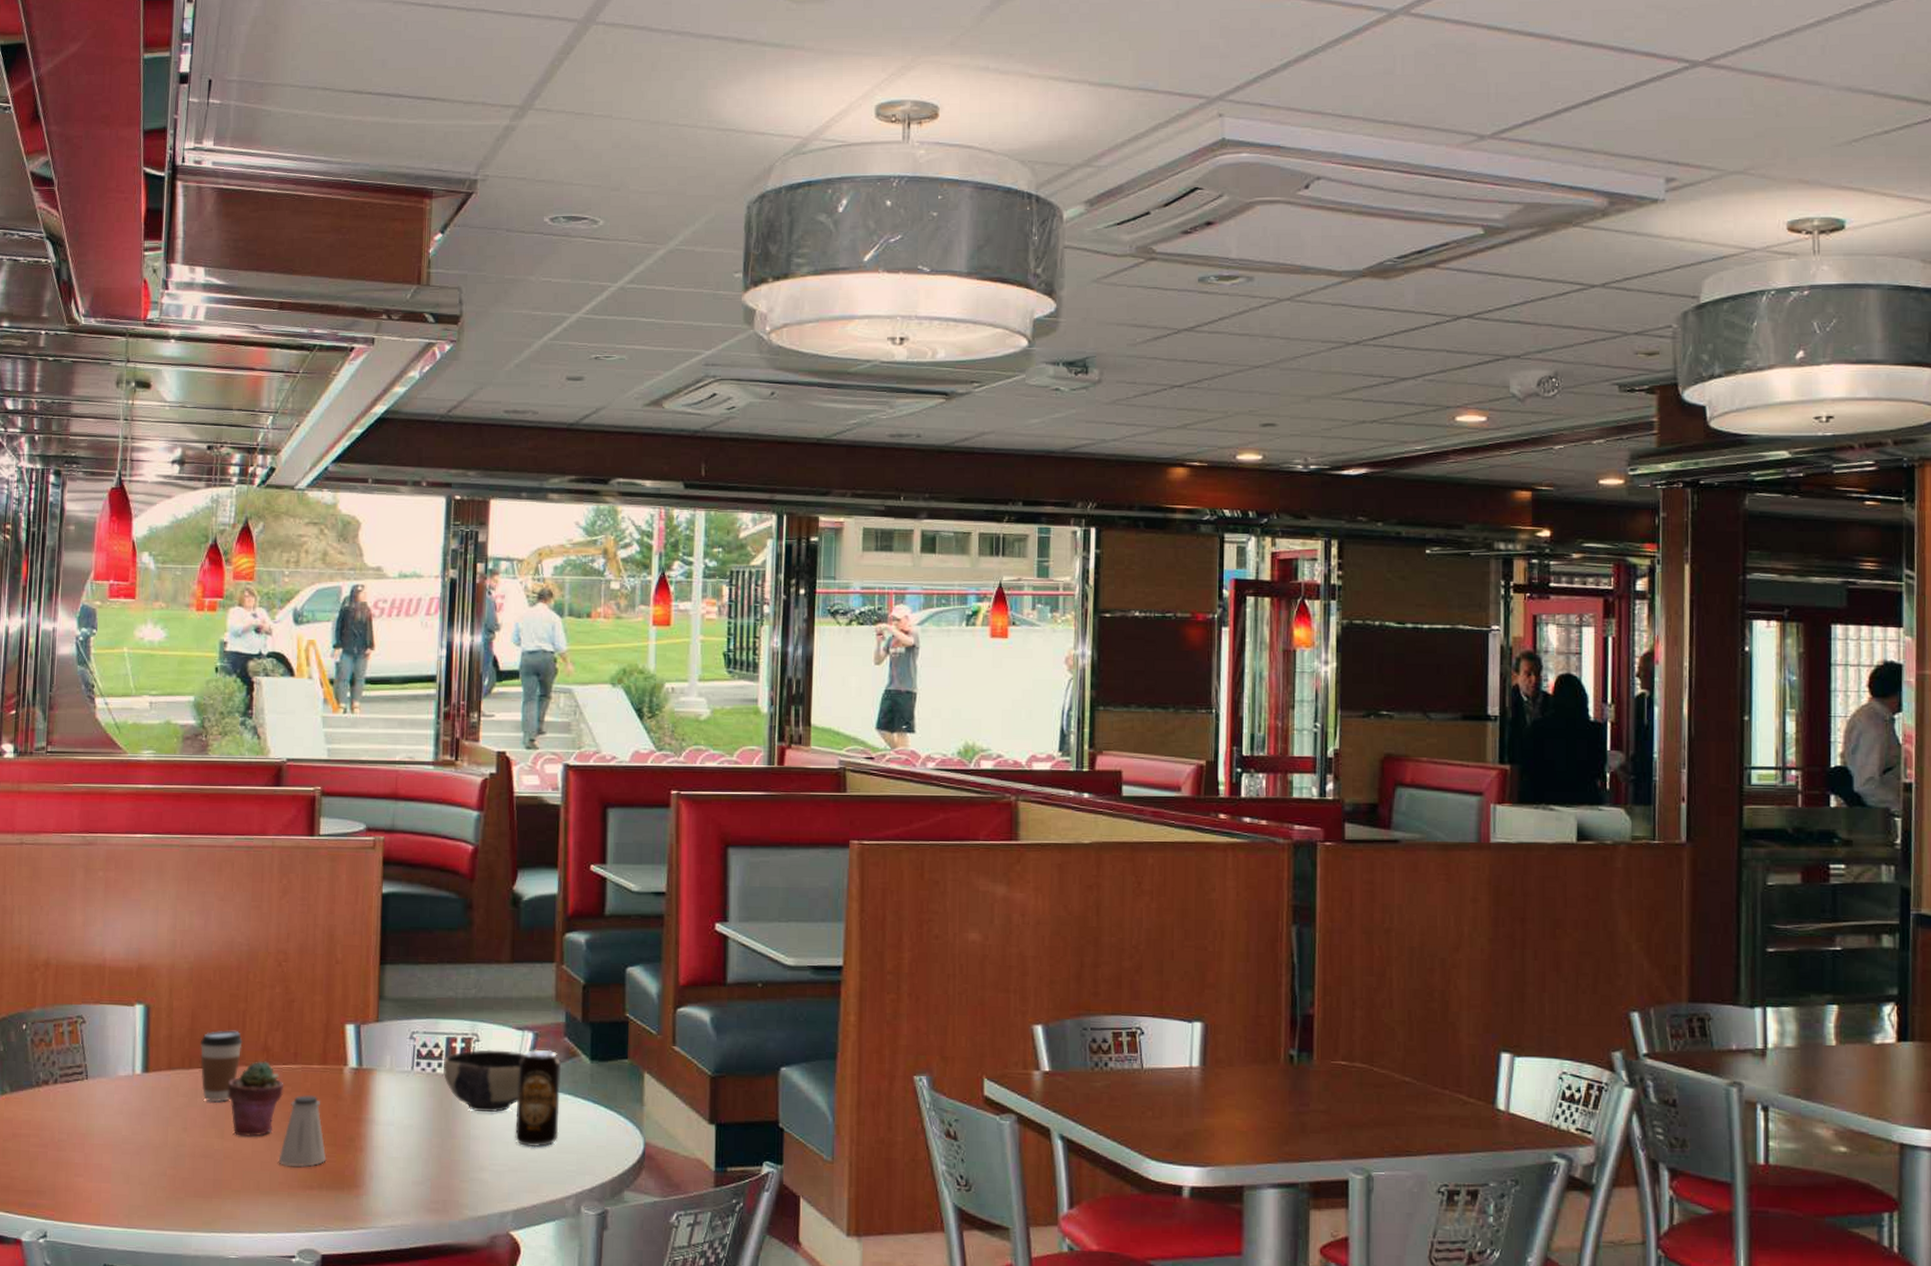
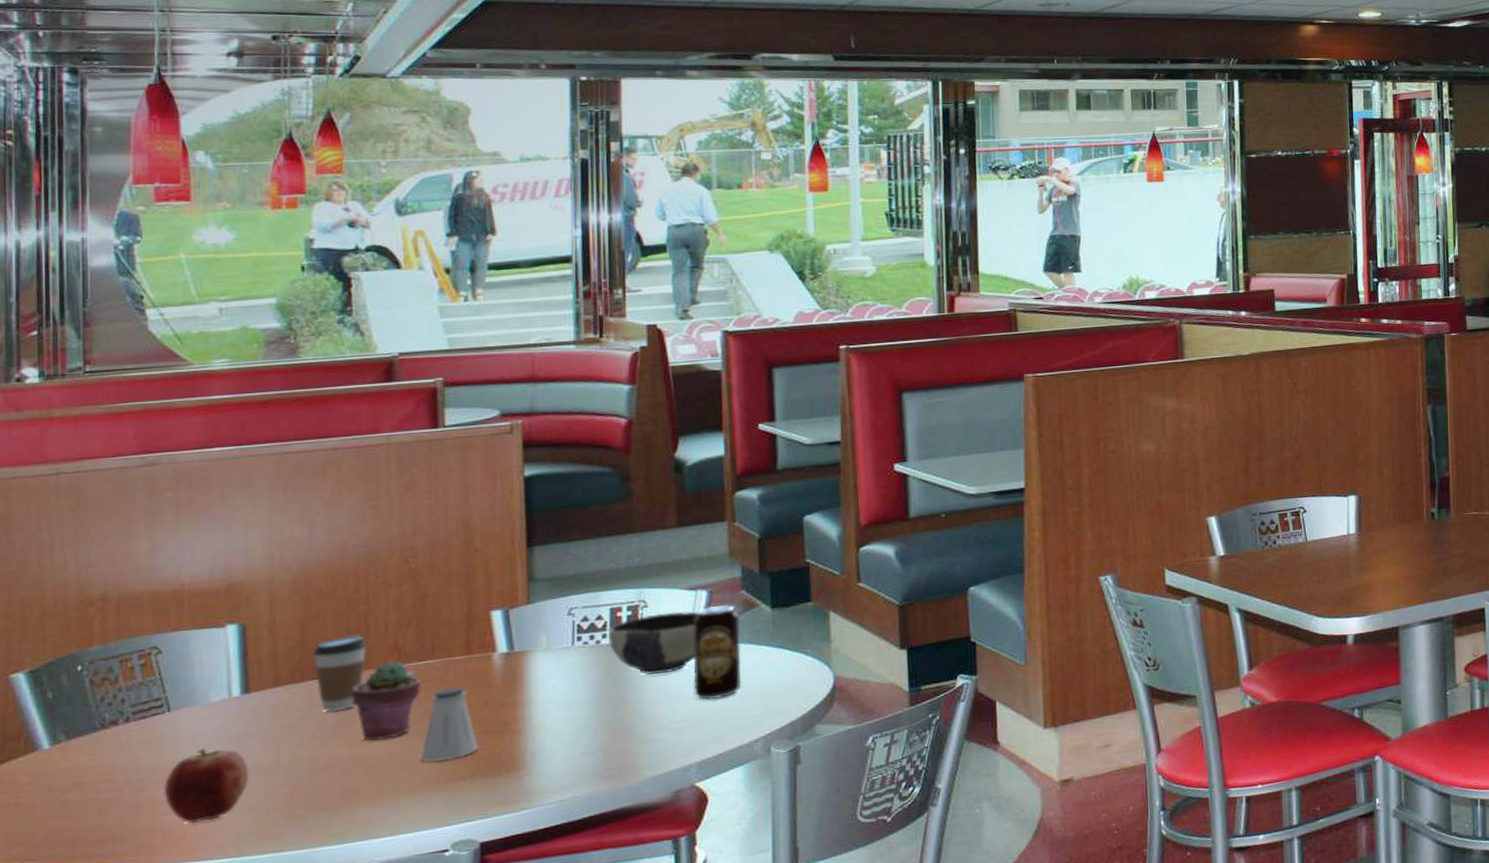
apple: none [77,1119,144,1189] -> present [163,748,250,823]

